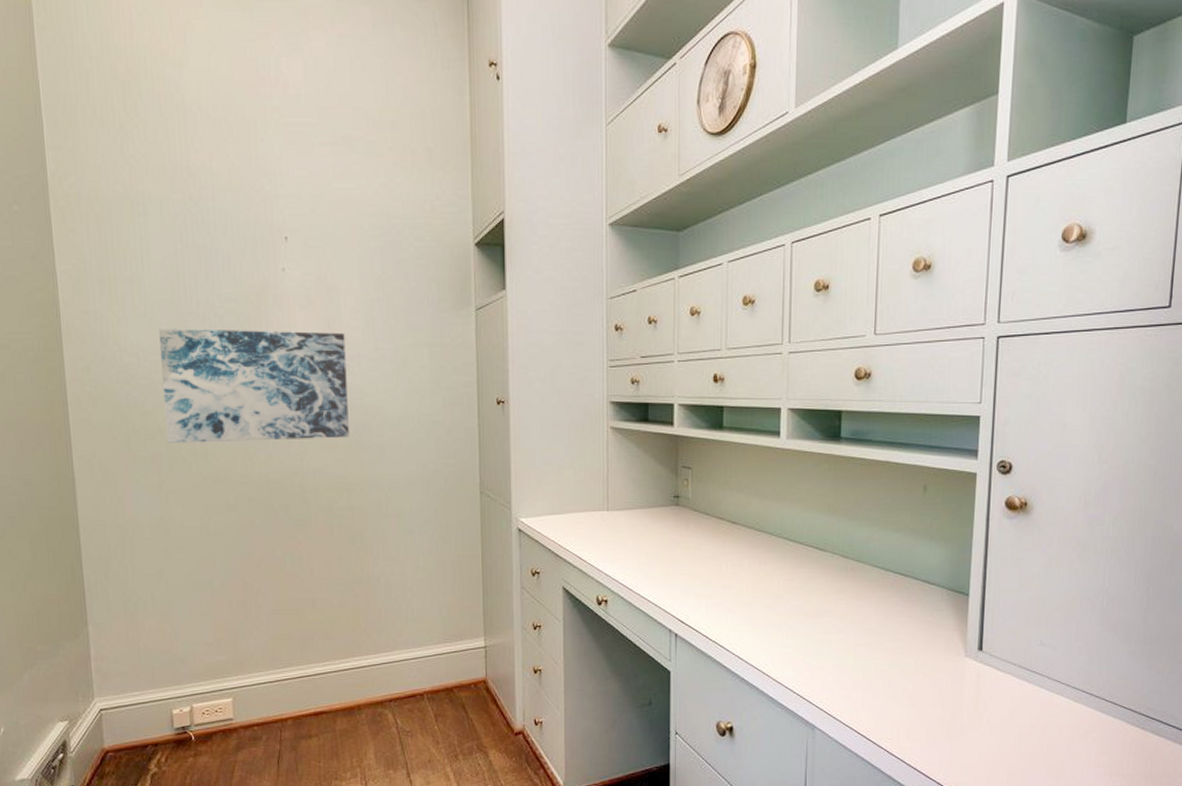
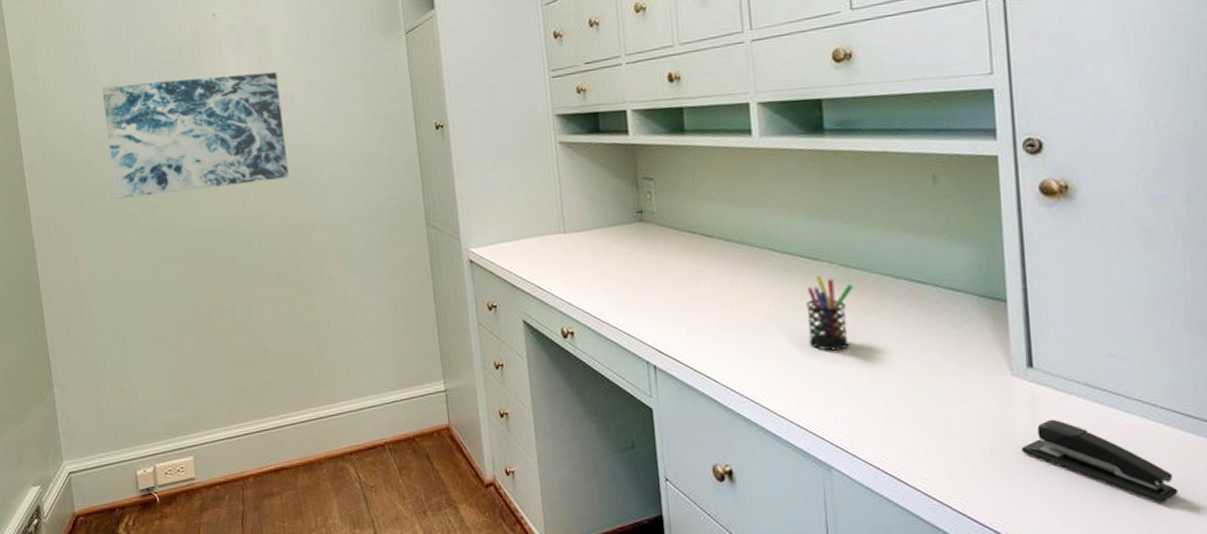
pen holder: none [808,564,850,629] -> present [806,276,854,351]
stapler: none [965,693,1077,762] -> present [1021,419,1178,502]

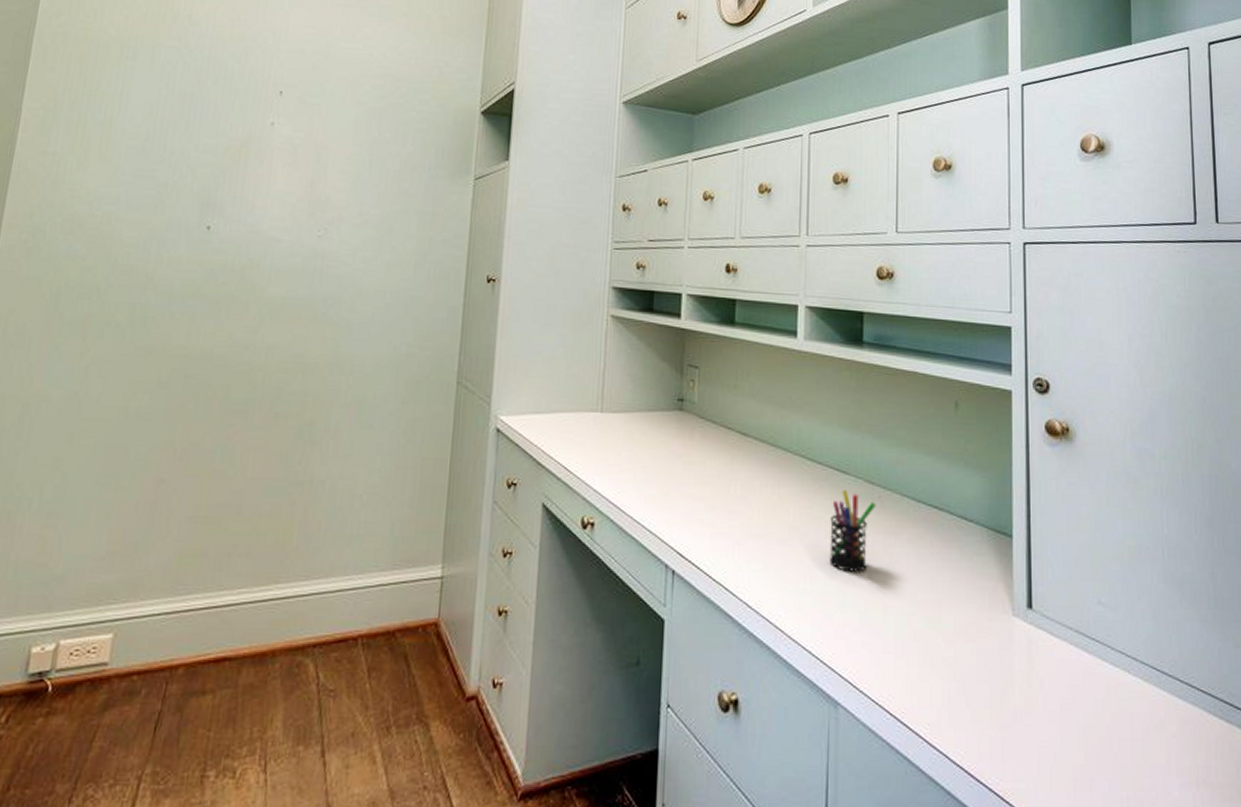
wall art: present [102,71,289,199] -> none [103,176,328,310]
stapler: present [1021,419,1178,502] -> none [1017,666,1154,765]

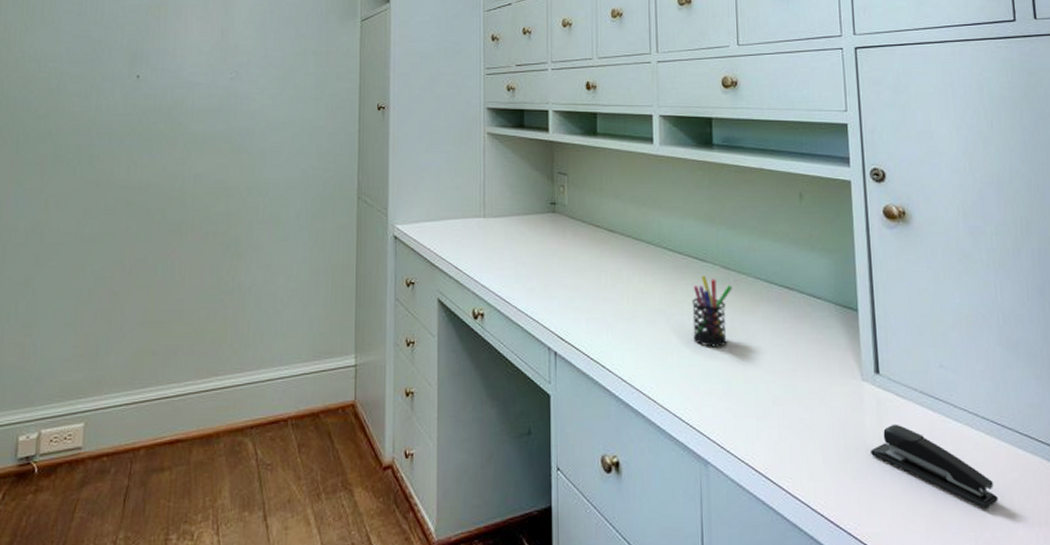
stapler: none [1017,666,1154,765] -> present [870,424,998,509]

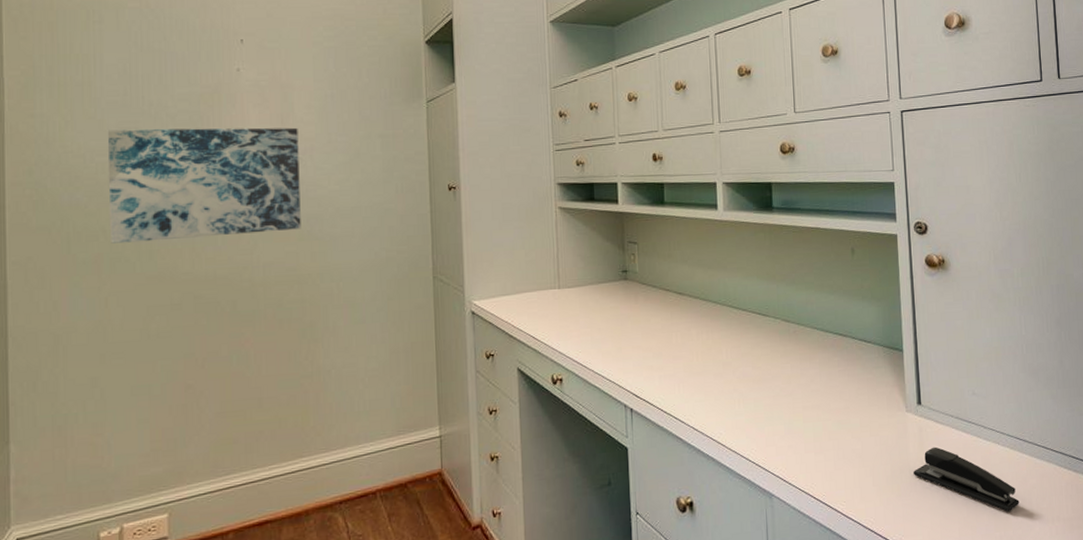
wall art: none [55,37,237,146] -> present [108,127,301,244]
pen holder: present [692,276,733,347] -> none [756,329,792,393]

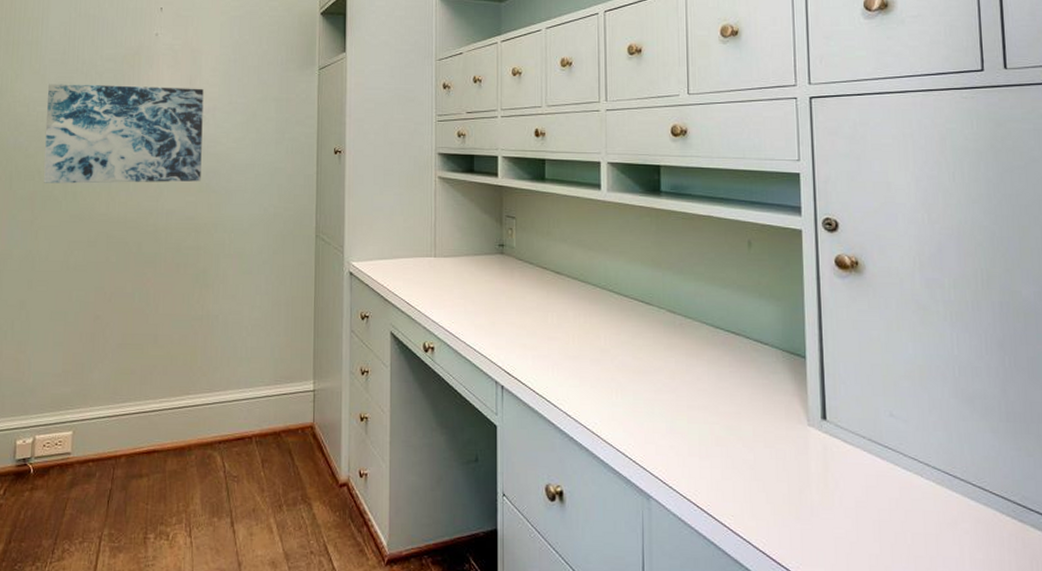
stapler: present [913,446,1020,512] -> none [814,469,948,556]

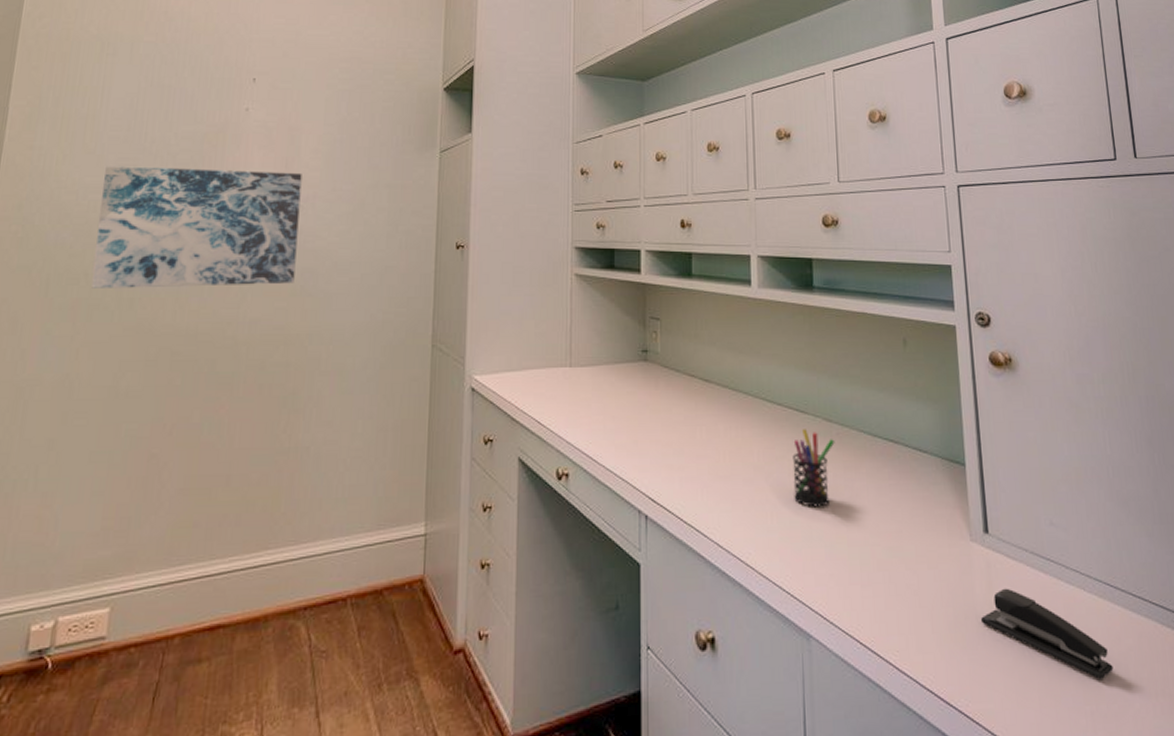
pen holder: none [637,319,678,388] -> present [792,429,835,507]
stapler: none [814,469,948,556] -> present [980,588,1114,679]

